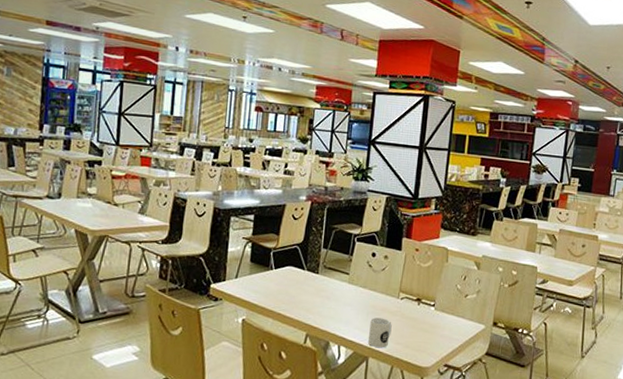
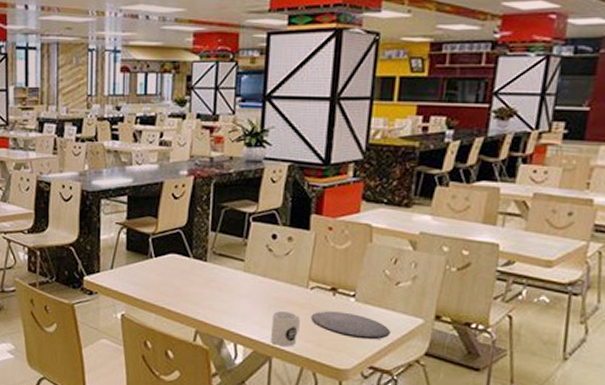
plate: none [400,317,461,342] -> present [310,311,391,340]

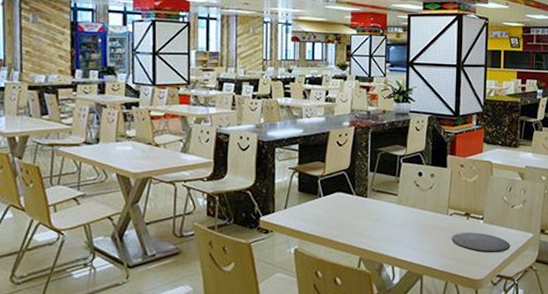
mug: present [270,311,300,347] -> none [420,235,443,265]

